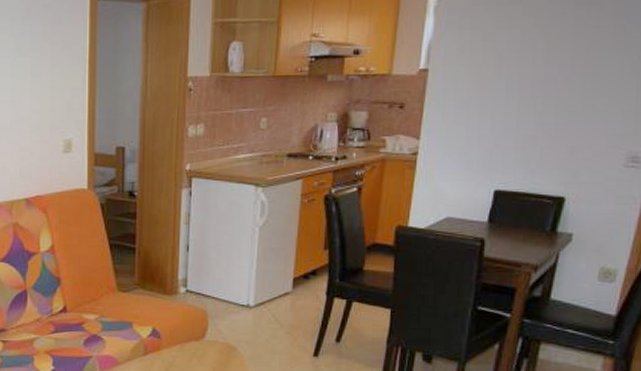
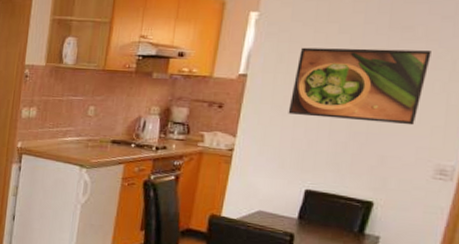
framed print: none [473,28,620,111] -> present [288,47,431,126]

